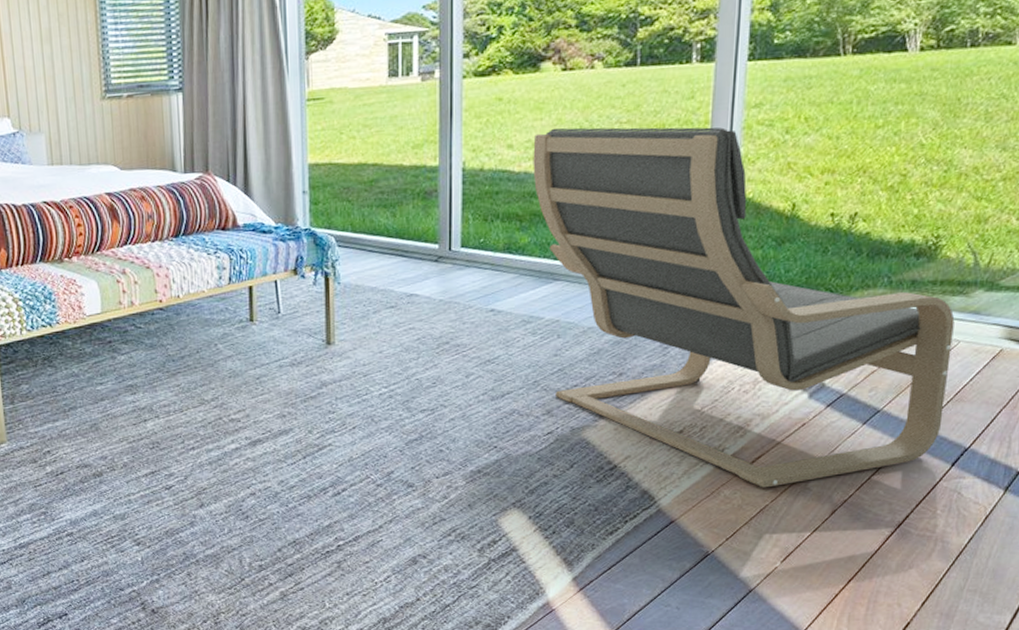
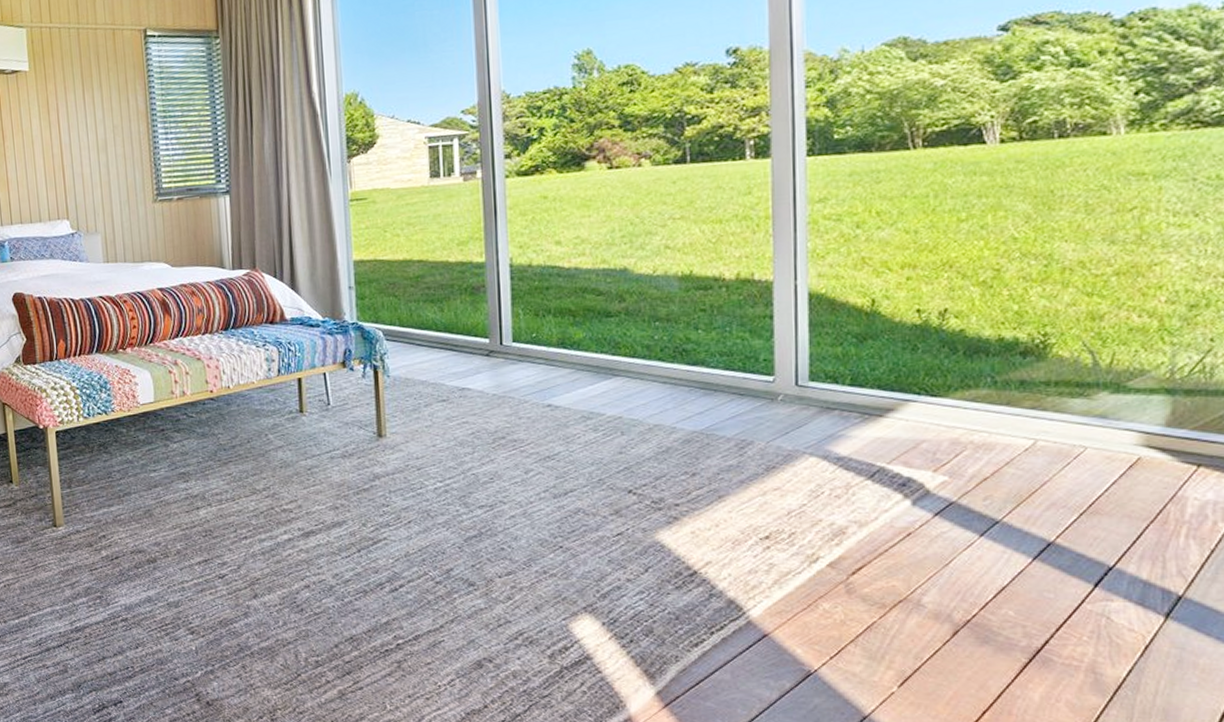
lounge chair: present [533,127,955,488] -> none [582,222,1078,603]

